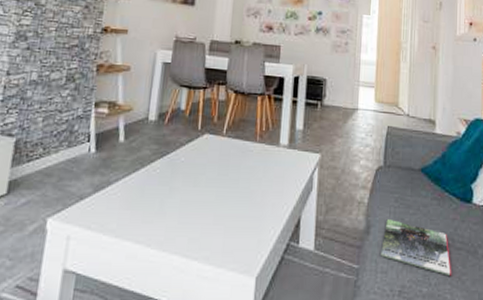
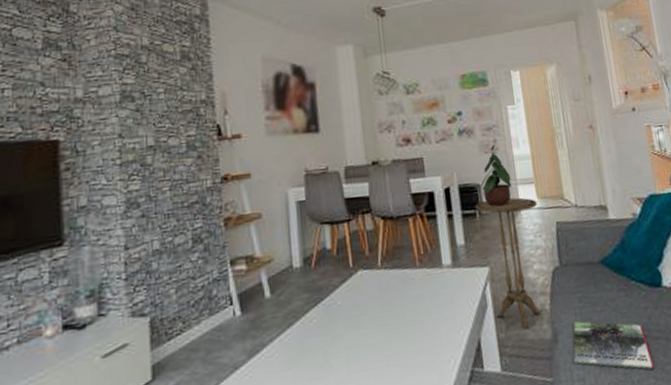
side table: none [318,95,374,217] -> present [475,197,542,330]
potted plant: none [326,47,355,102] -> present [480,145,512,207]

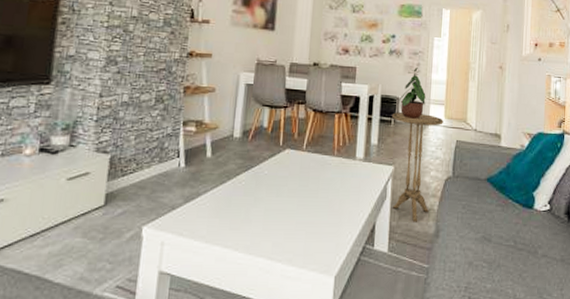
magazine: present [573,321,655,370] -> none [449,224,514,274]

